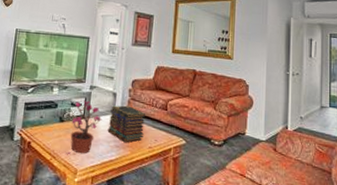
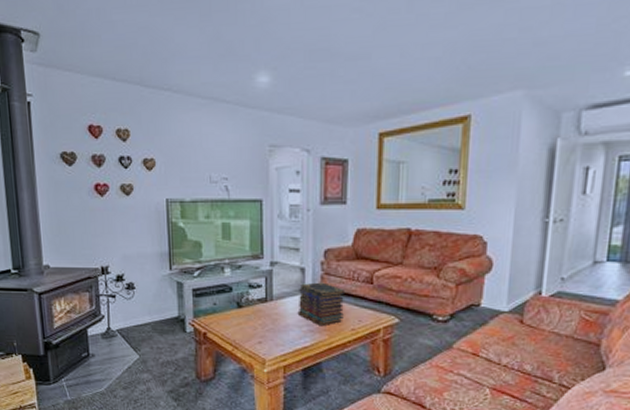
potted plant: present [66,100,102,154] -> none [250,280,290,343]

